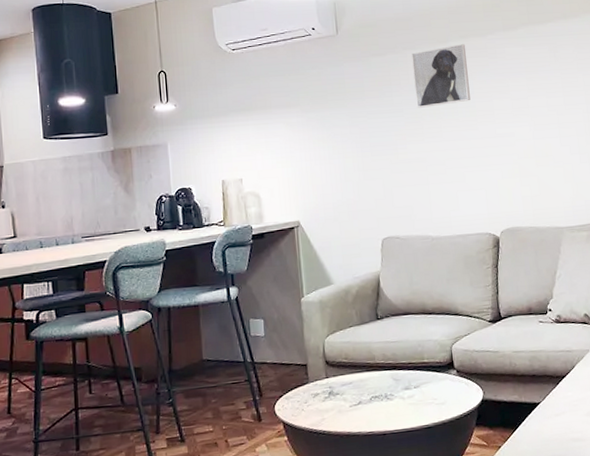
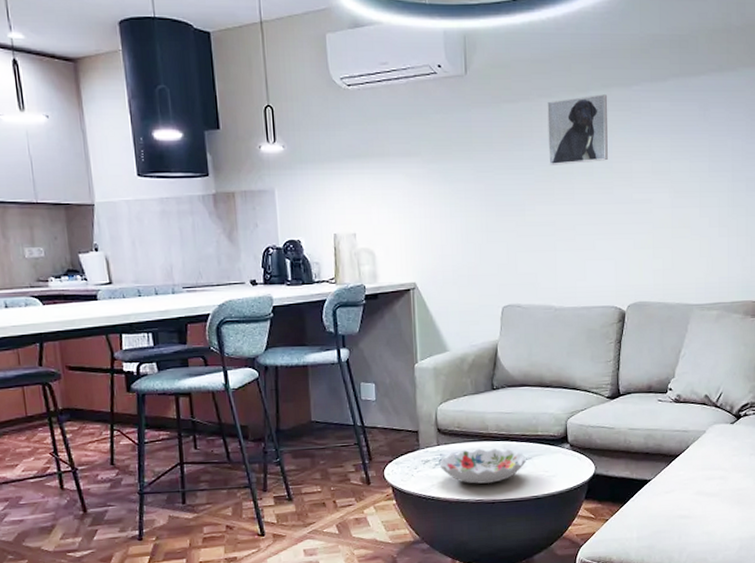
decorative bowl: none [328,377,414,416] -> present [439,447,526,484]

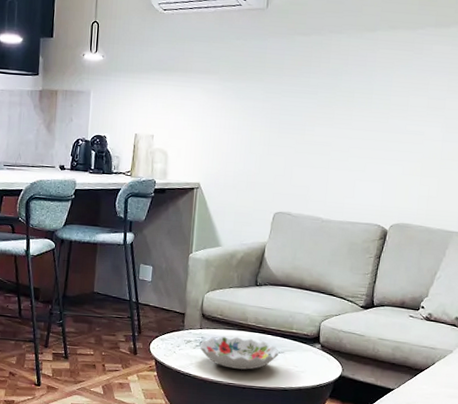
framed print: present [547,94,608,165] -> none [332,34,393,94]

